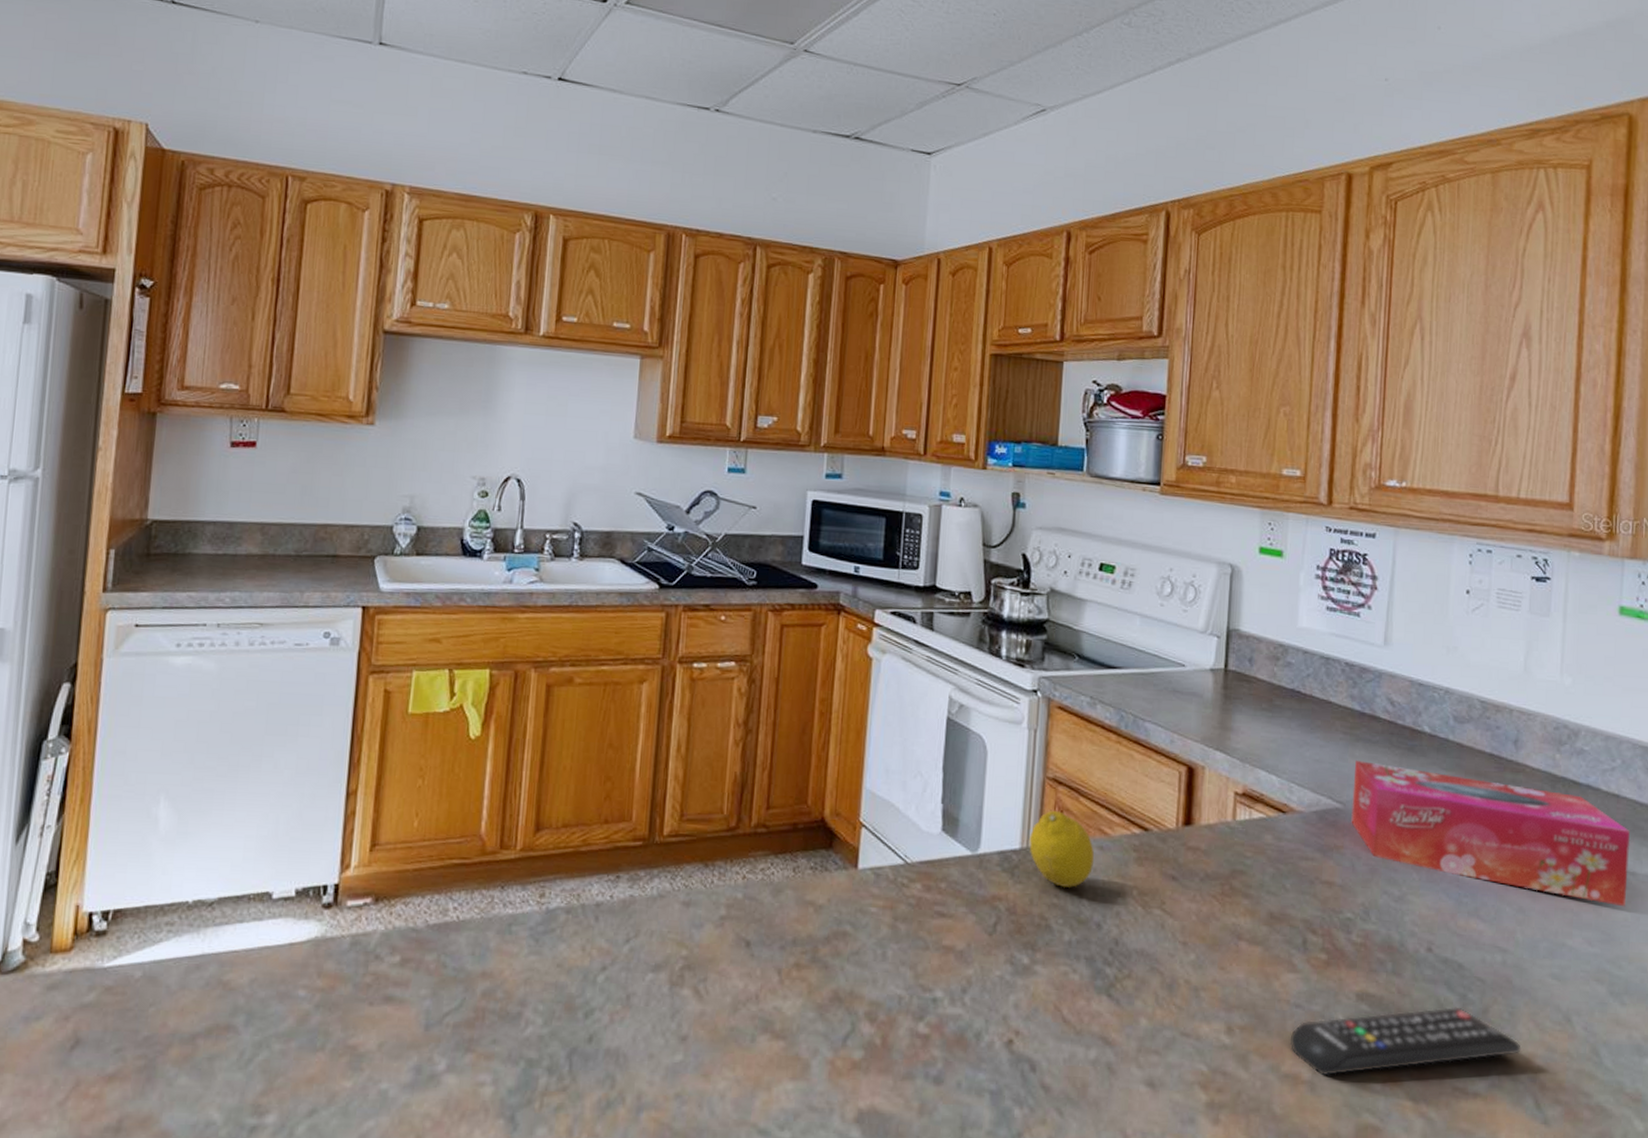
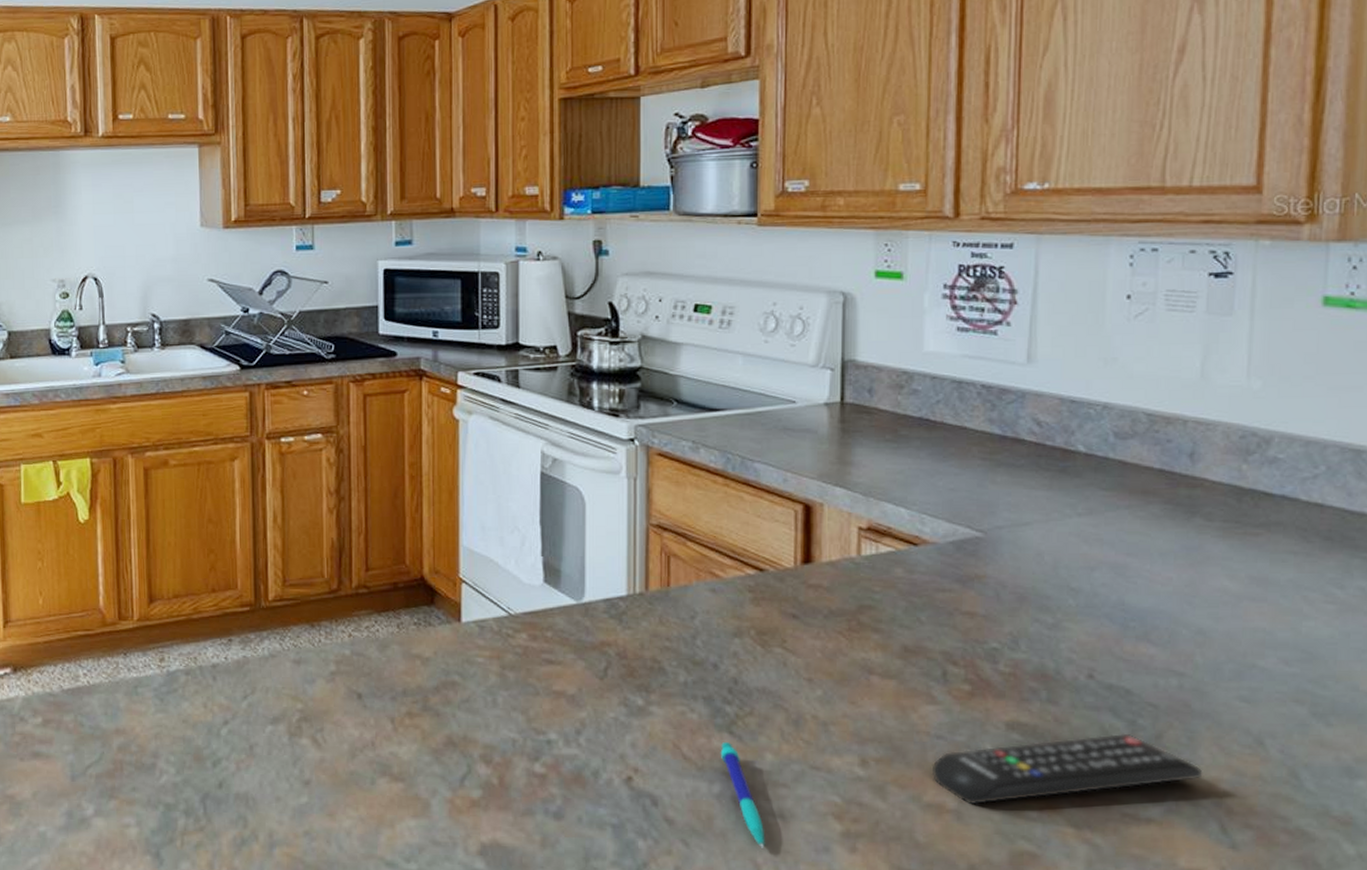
fruit: present [1028,811,1095,888] -> none [635,557,707,632]
pen: none [1098,1005,1136,1119] -> present [720,742,765,848]
tissue box: present [1351,761,1631,907] -> none [994,487,1338,624]

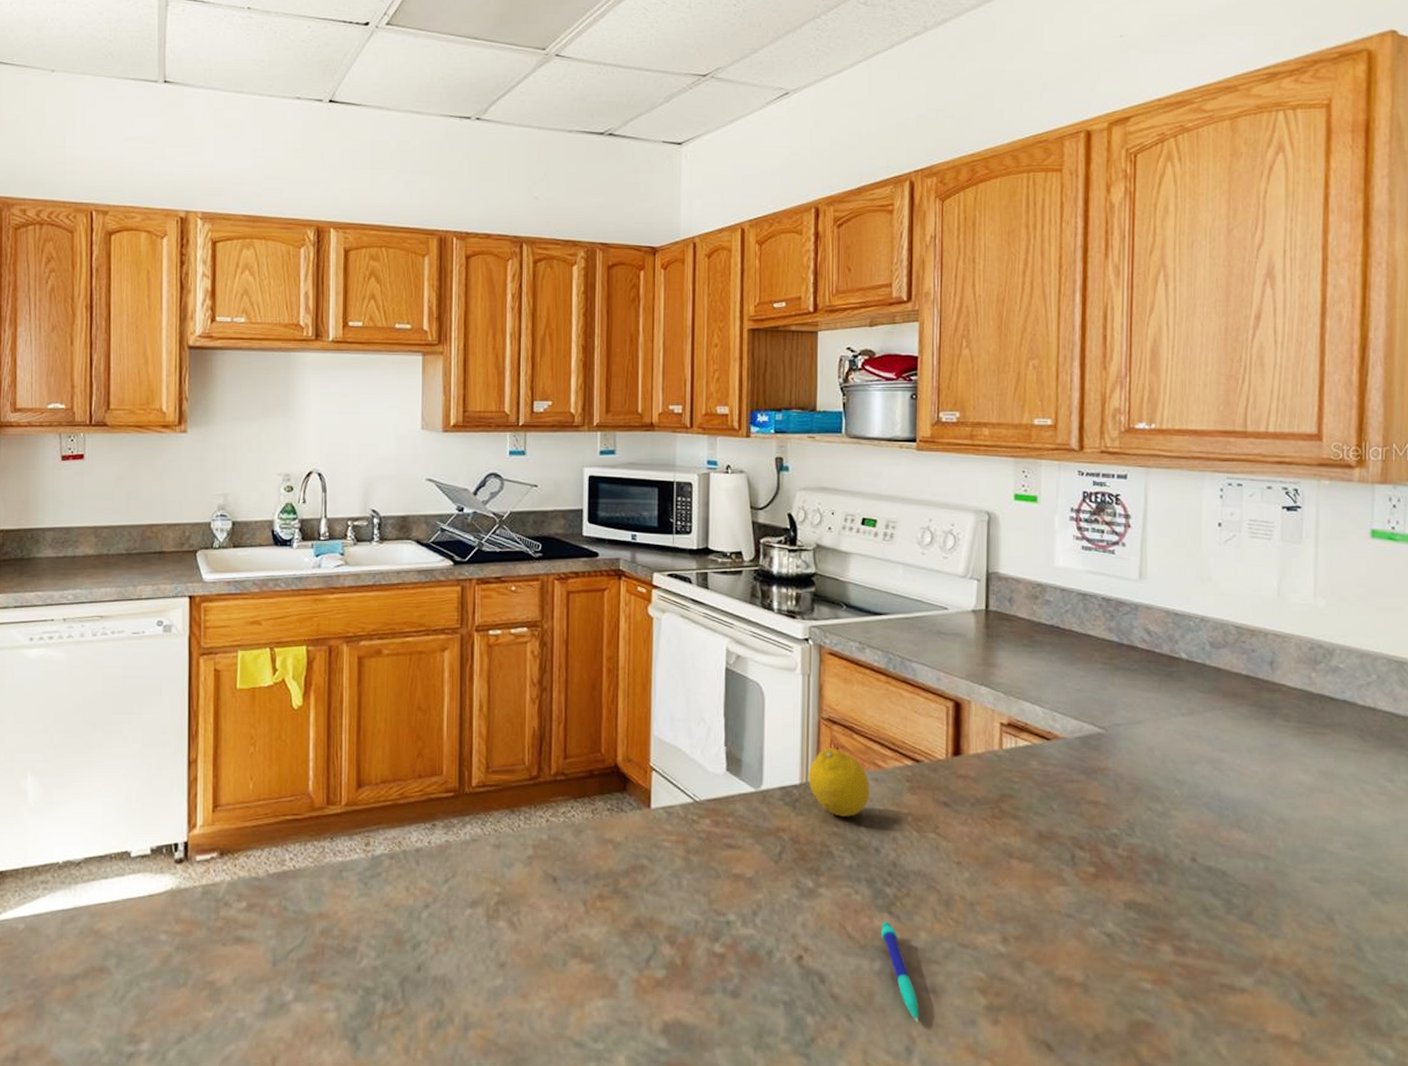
fruit: none [635,557,707,632] -> present [807,748,870,818]
remote control: present [931,733,1203,805] -> none [1062,911,1286,978]

